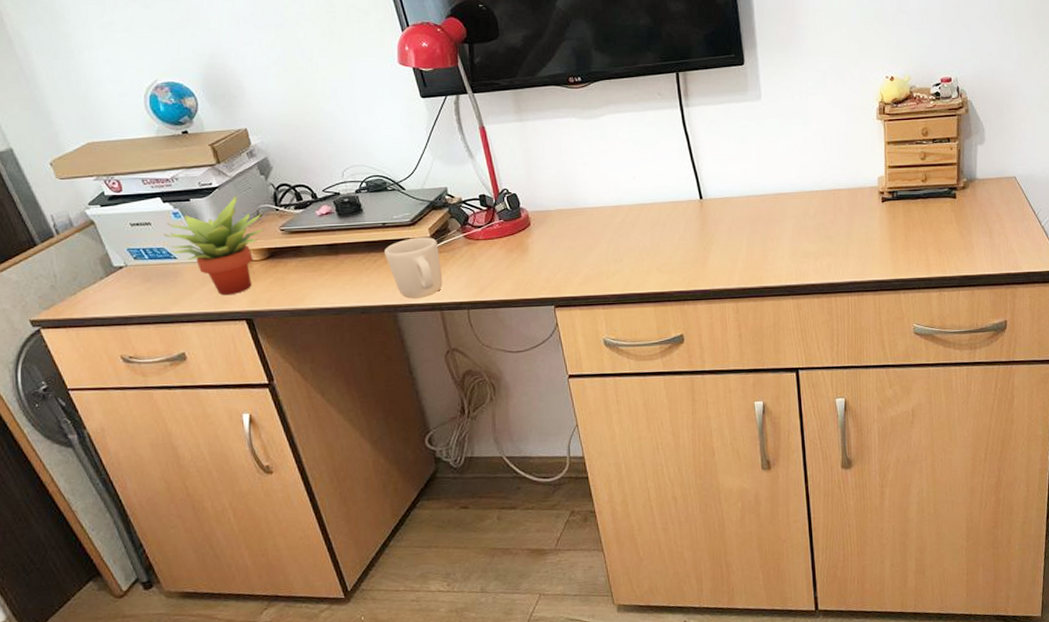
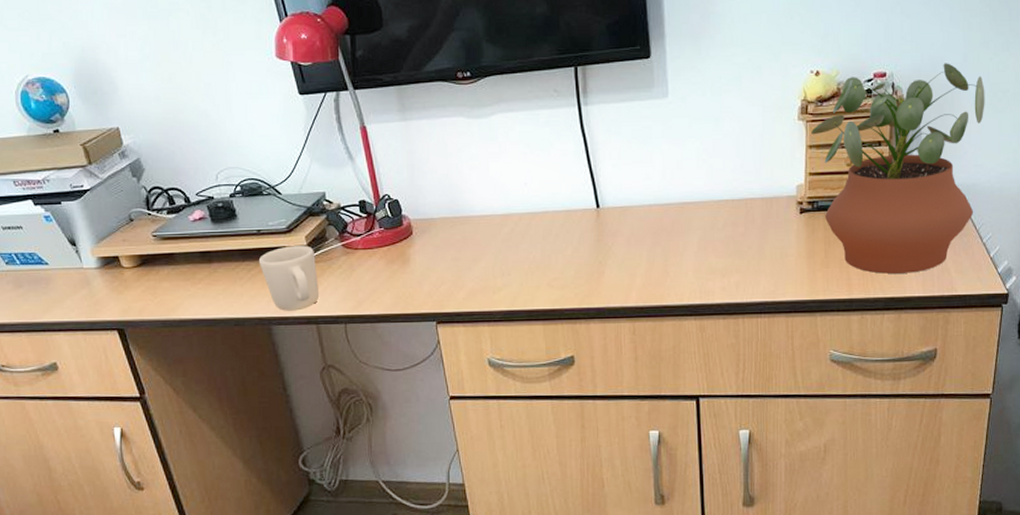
succulent plant: present [164,195,265,296] -> none [35,198,137,304]
potted plant: none [889,69,1037,255] -> present [811,63,985,274]

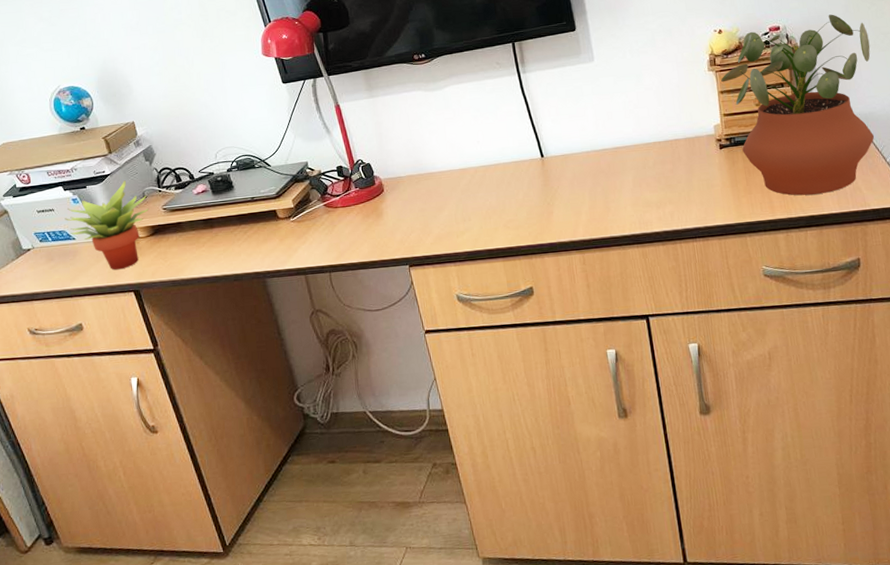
succulent plant: none [35,198,137,304] -> present [64,180,150,270]
mug: present [258,245,320,311] -> none [253,208,307,265]

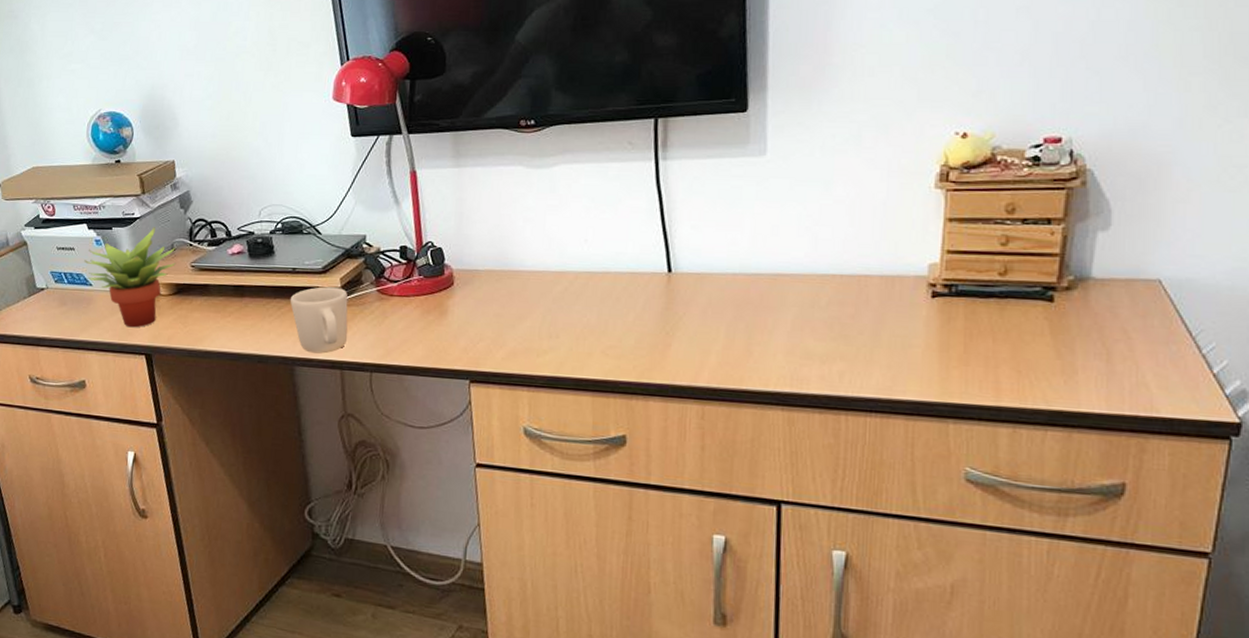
mug: none [253,208,307,265] -> present [289,287,348,354]
potted plant: present [721,14,875,196] -> none [953,129,1210,383]

